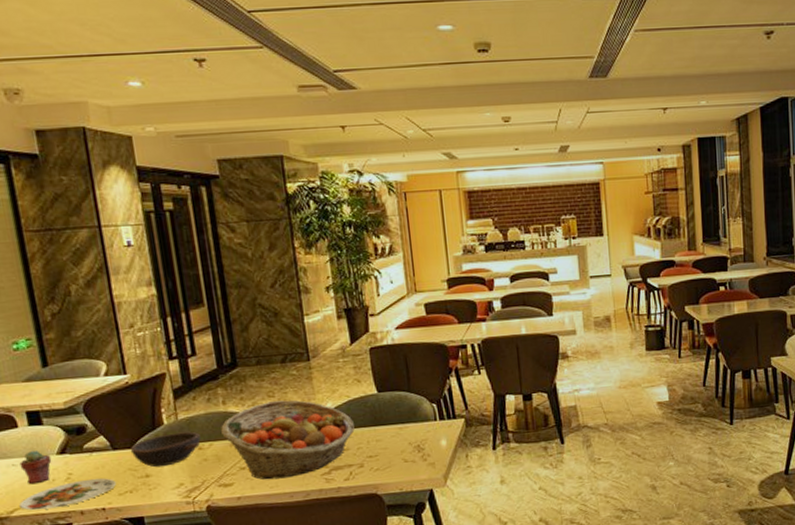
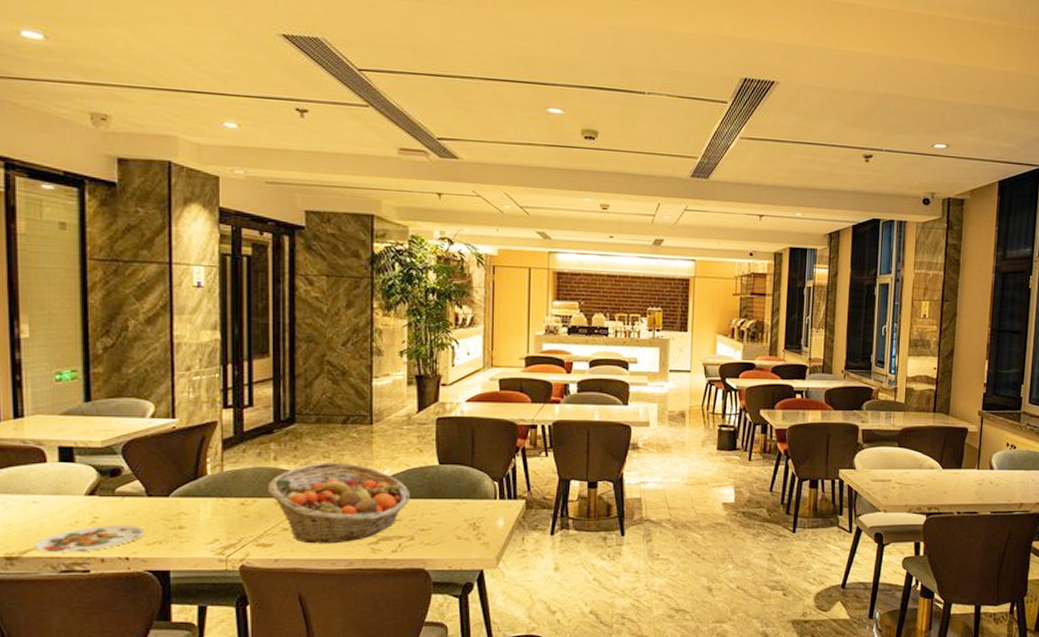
potted succulent: present [19,451,52,484] -> none [42,489,78,523]
bowl: present [130,432,201,468] -> none [166,485,244,520]

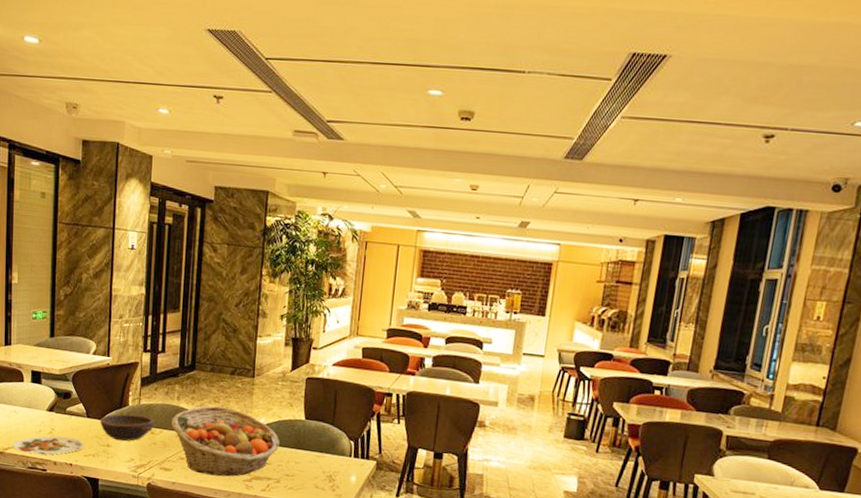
bowl: none [166,485,244,520] -> present [99,414,154,442]

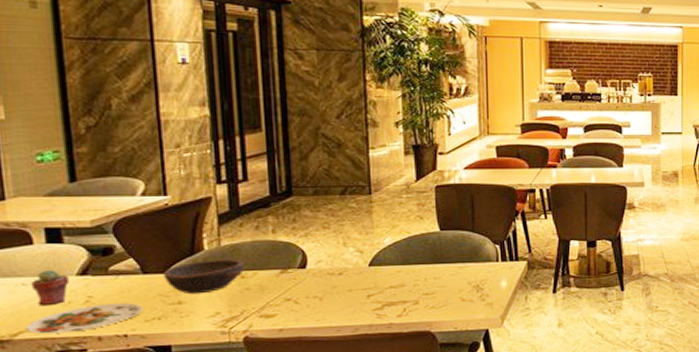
potted succulent: none [19,403,42,431] -> present [31,270,70,305]
fruit basket: present [171,406,280,477] -> none [268,232,412,313]

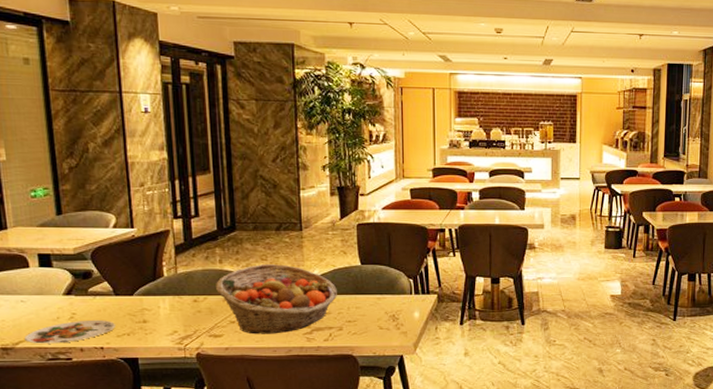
potted succulent: present [31,270,70,305] -> none [28,290,58,319]
bowl: present [162,259,244,295] -> none [131,285,196,315]
fruit basket: none [268,232,412,313] -> present [216,264,337,335]

